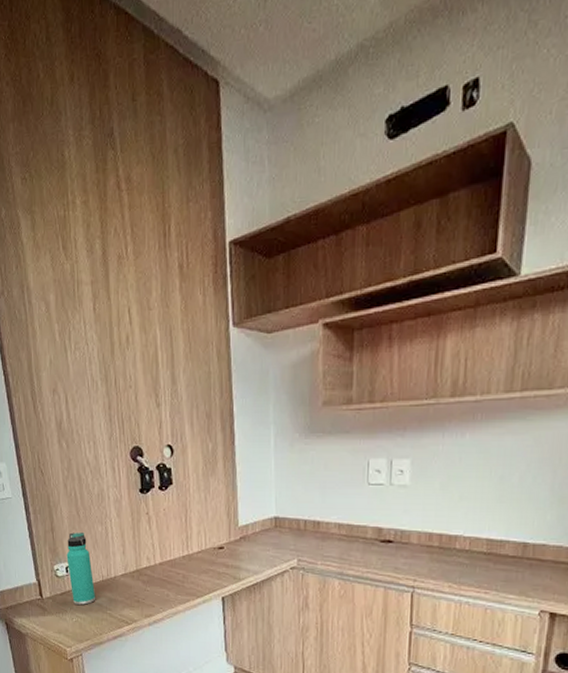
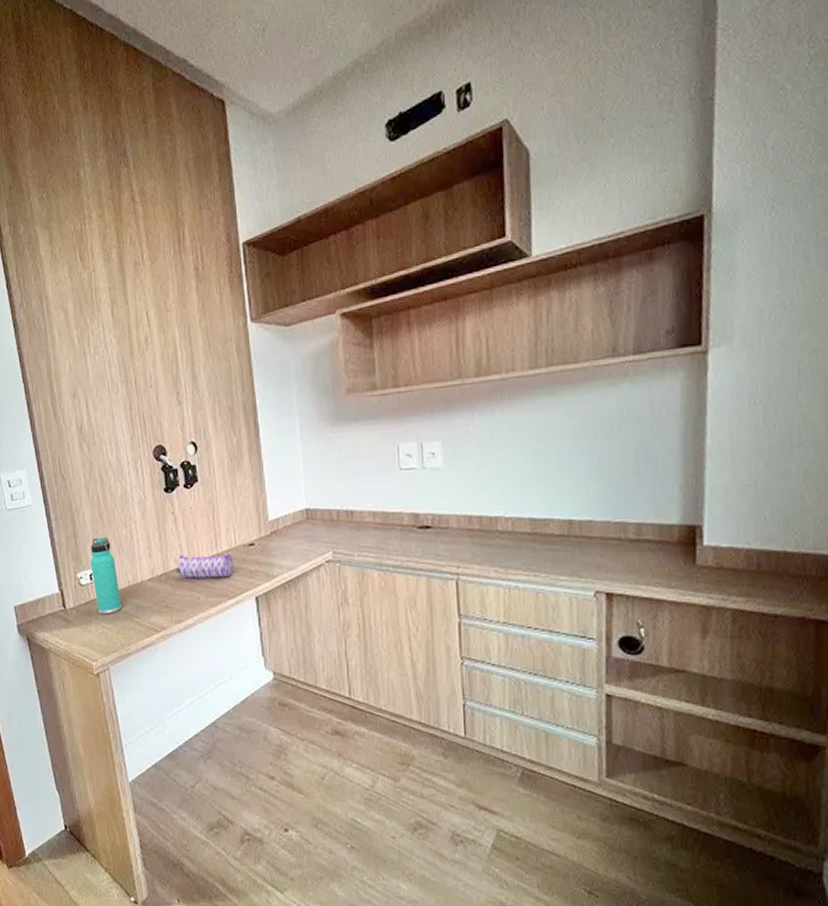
pencil case: none [148,553,203,578] -> present [176,552,234,578]

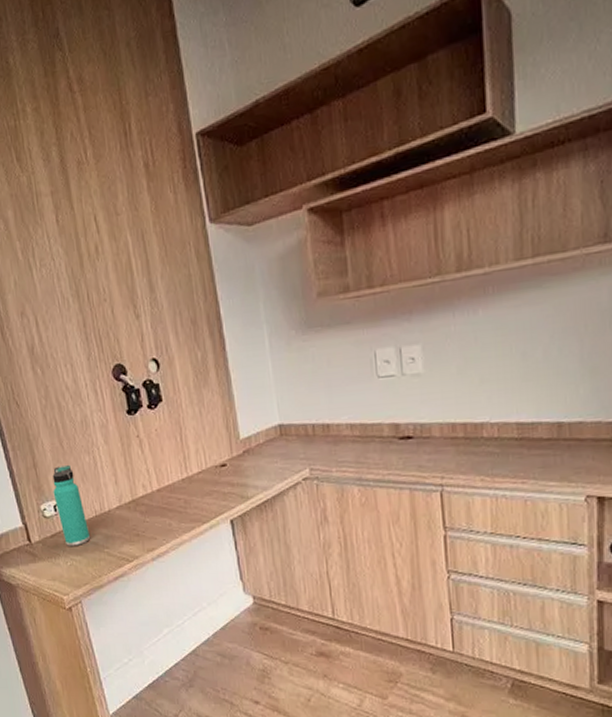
pencil case: present [176,552,234,578] -> none [145,474,206,505]

